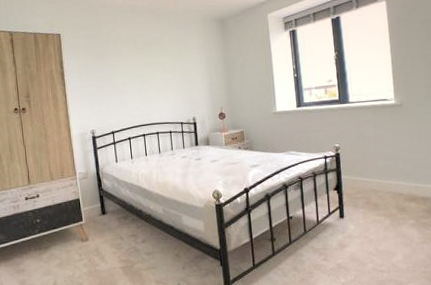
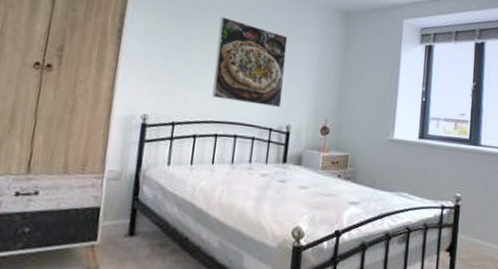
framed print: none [127,46,186,108] -> present [212,16,288,107]

